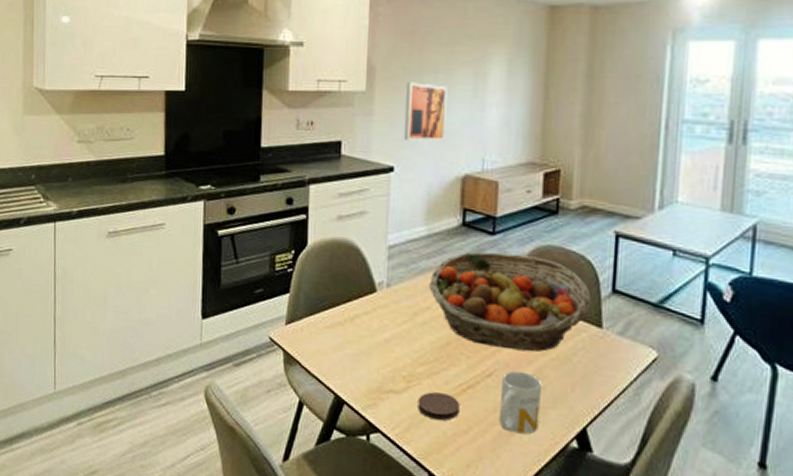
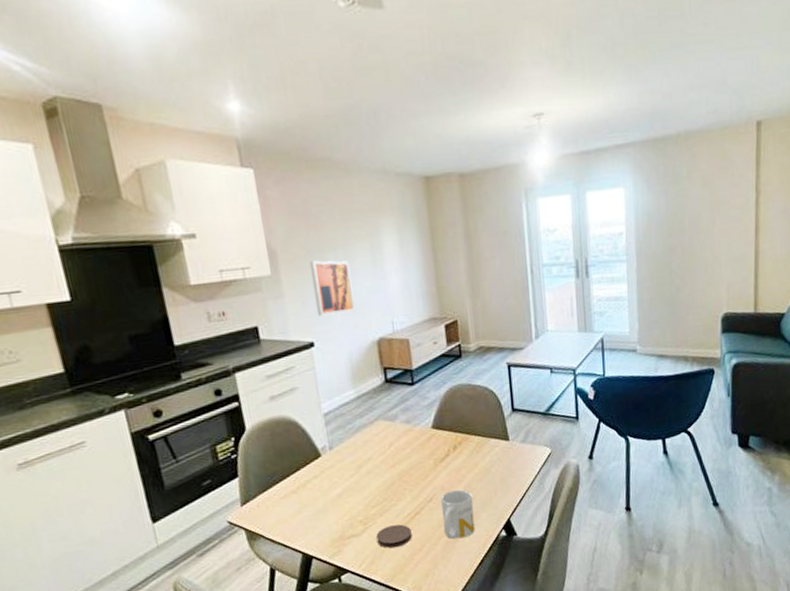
fruit basket: present [429,252,592,352] -> none [366,395,499,478]

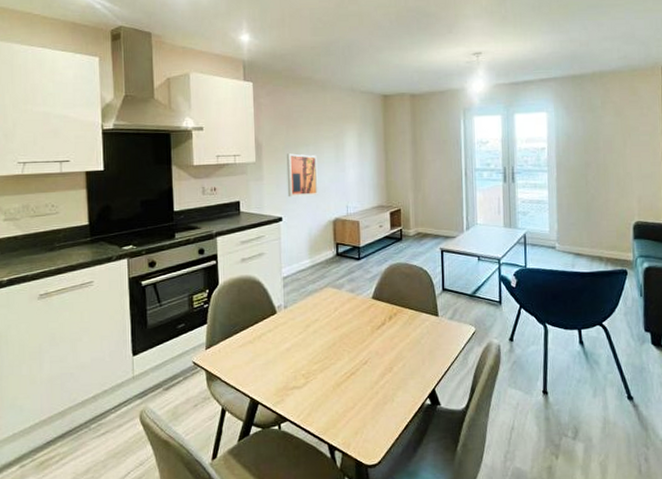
coaster: present [376,524,412,548] -> none [315,382,347,404]
mug: present [441,489,475,539] -> none [374,356,403,402]

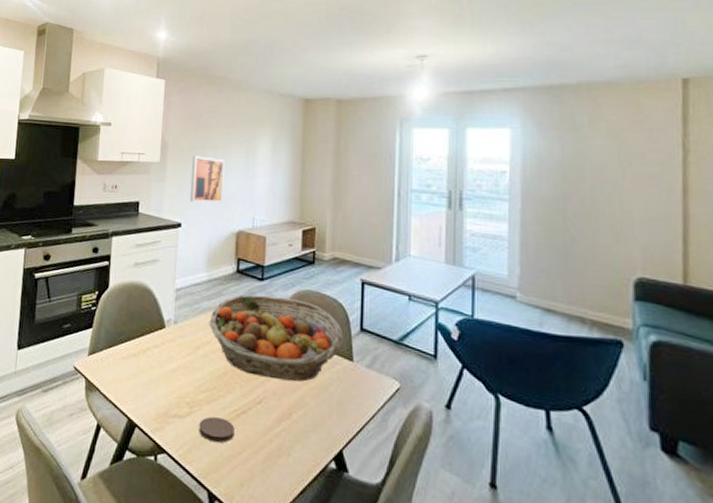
coaster: none [315,382,347,404] -> present [199,417,235,443]
fruit basket: none [316,271,430,342] -> present [209,294,344,382]

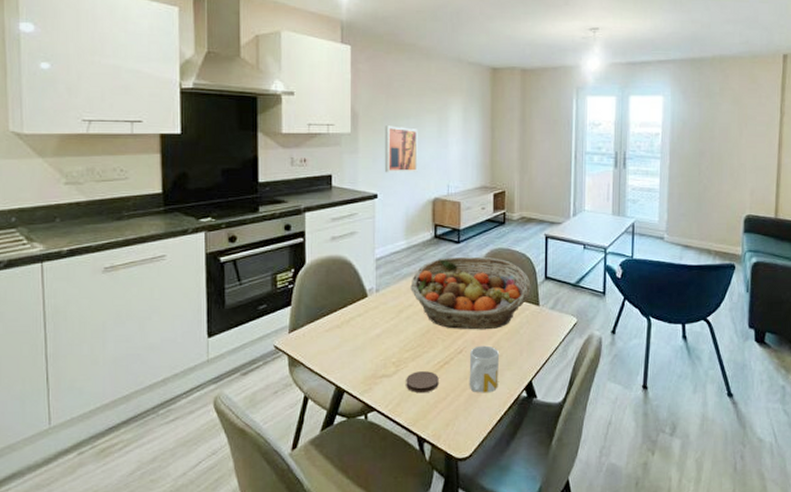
mug: none [268,398,305,456] -> present [469,345,500,393]

